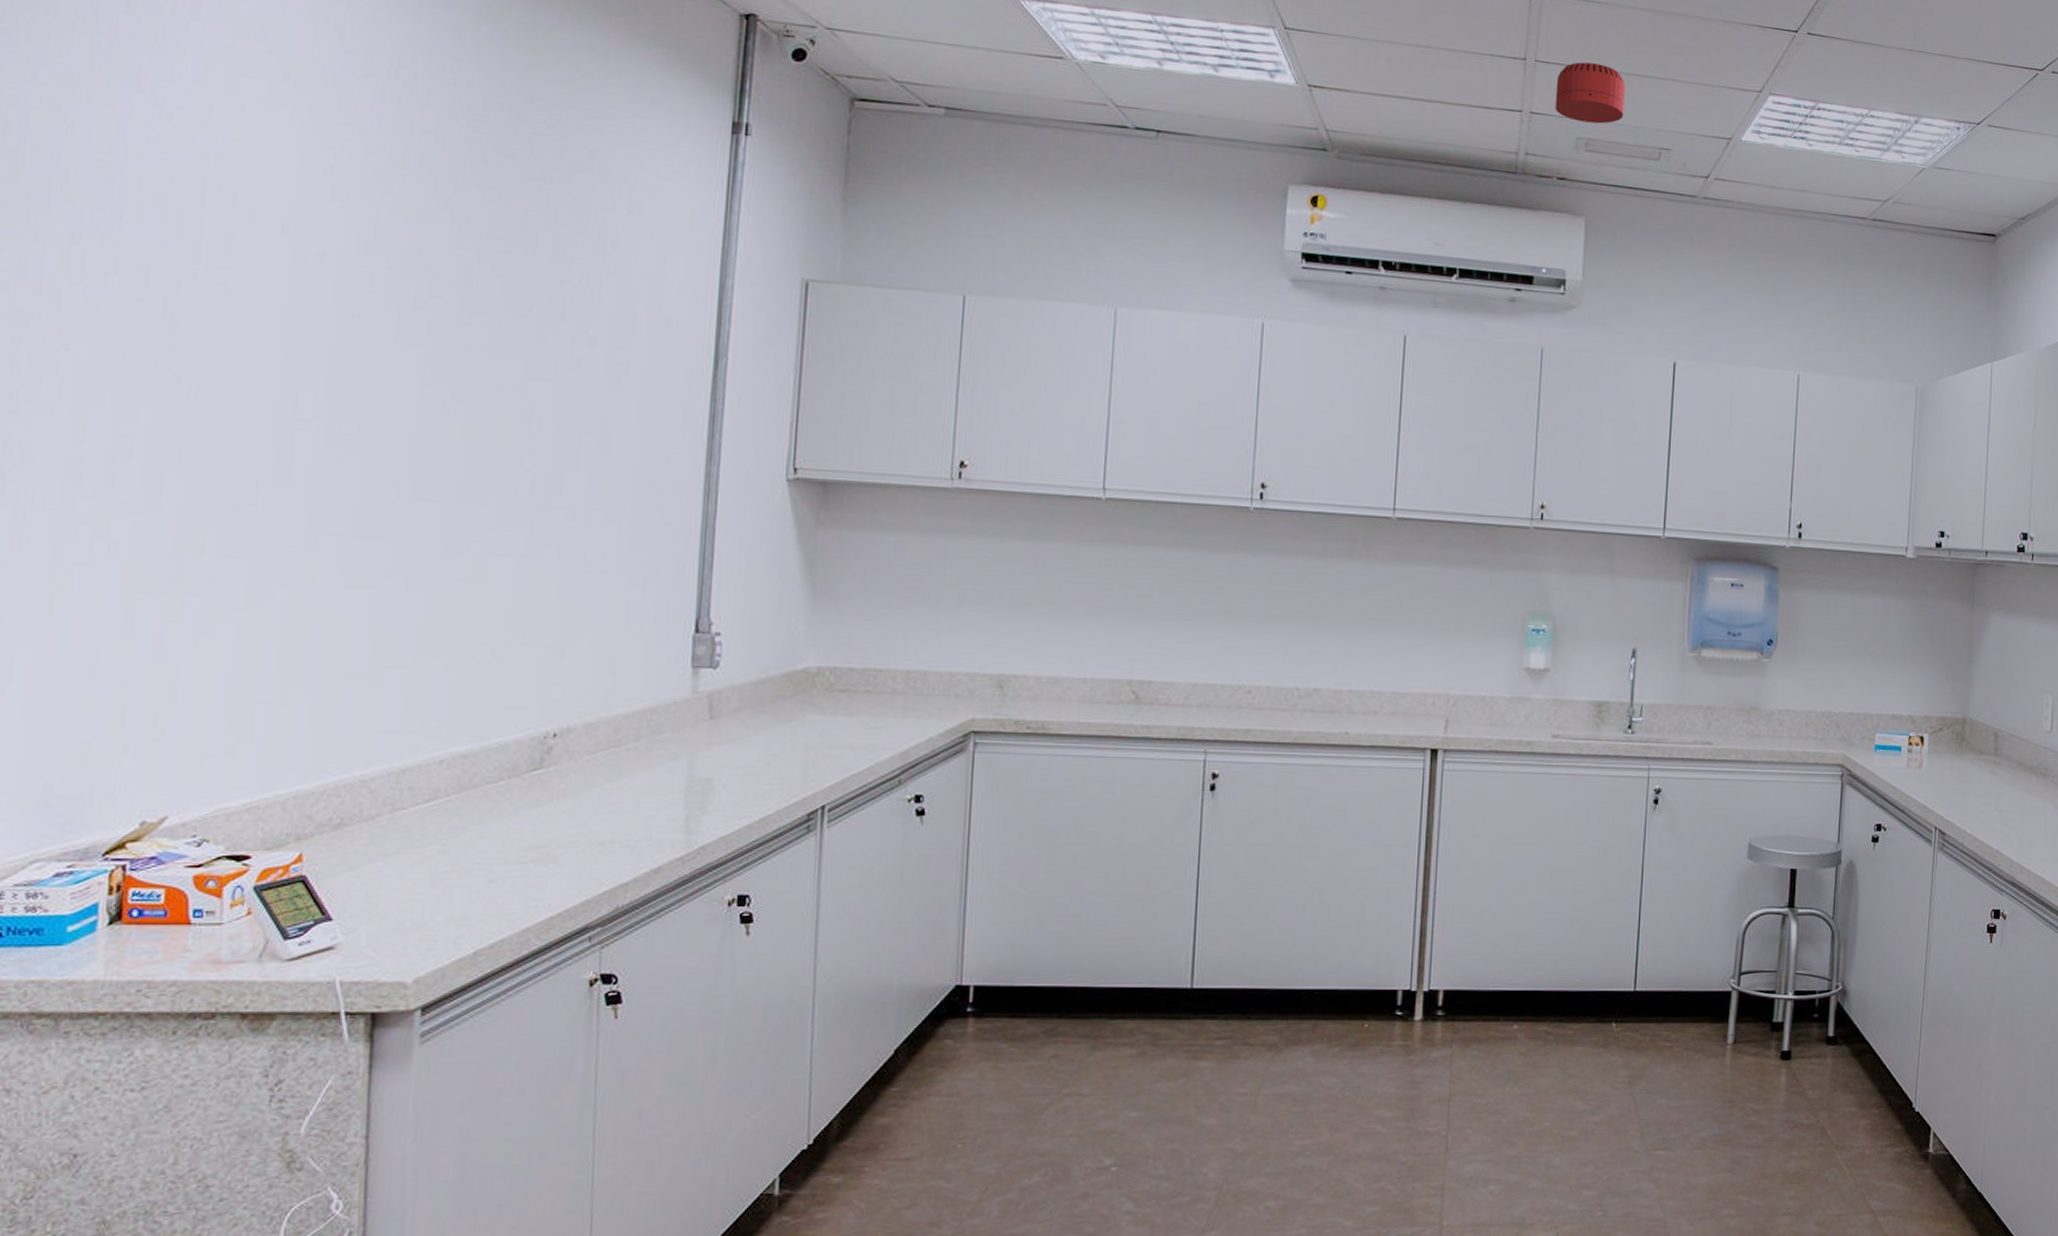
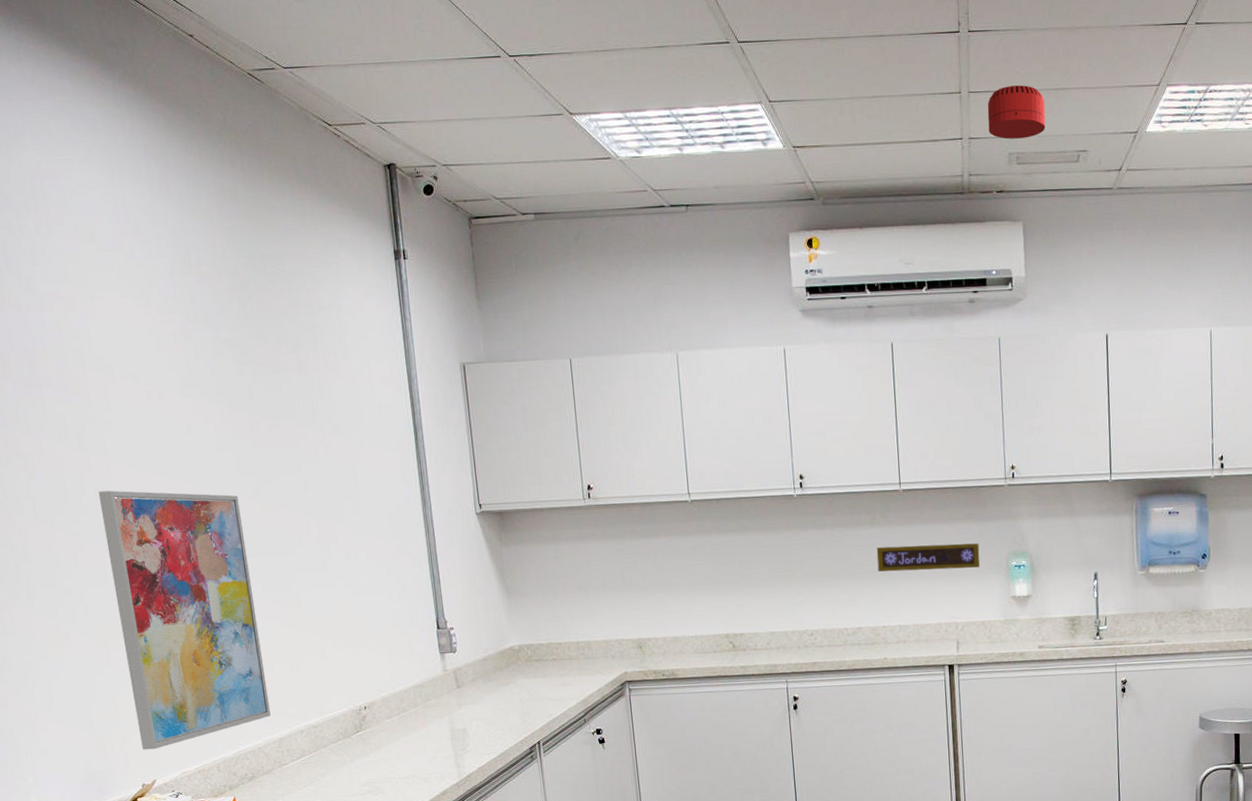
wall art: none [155,379,414,770] -> present [98,490,271,750]
nameplate: none [1351,587,1489,628] -> present [876,543,980,572]

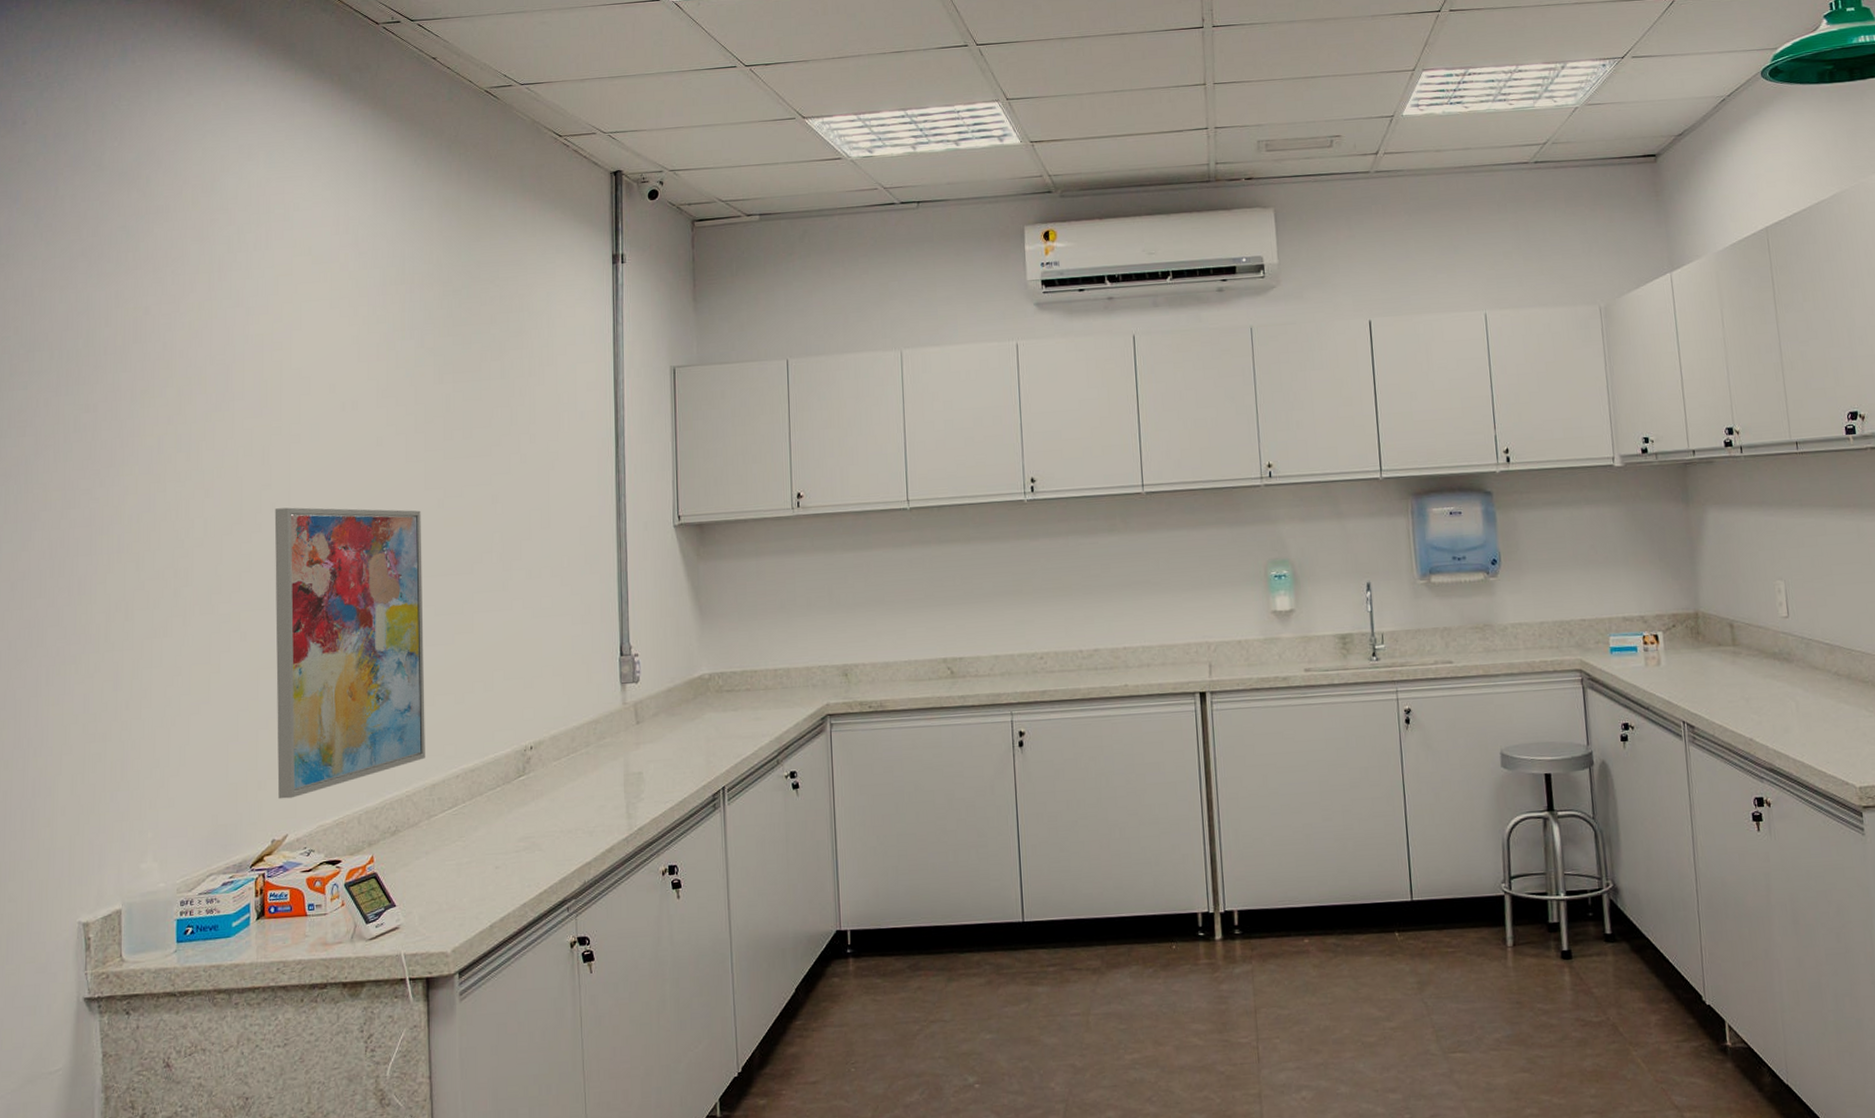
nameplate: present [876,543,980,572] -> none [1116,551,1235,585]
smoke detector: present [987,85,1046,139] -> none [1233,75,1296,128]

